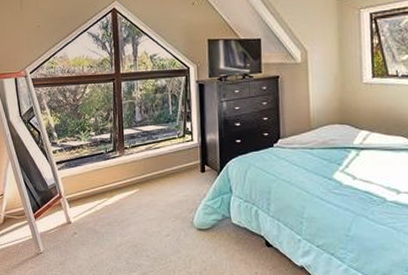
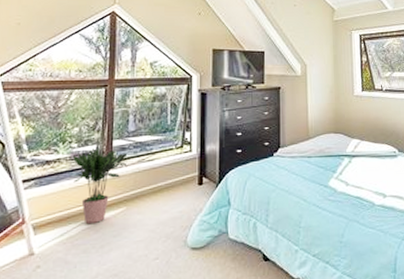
potted plant: none [91,136,137,201] -> present [72,148,128,224]

